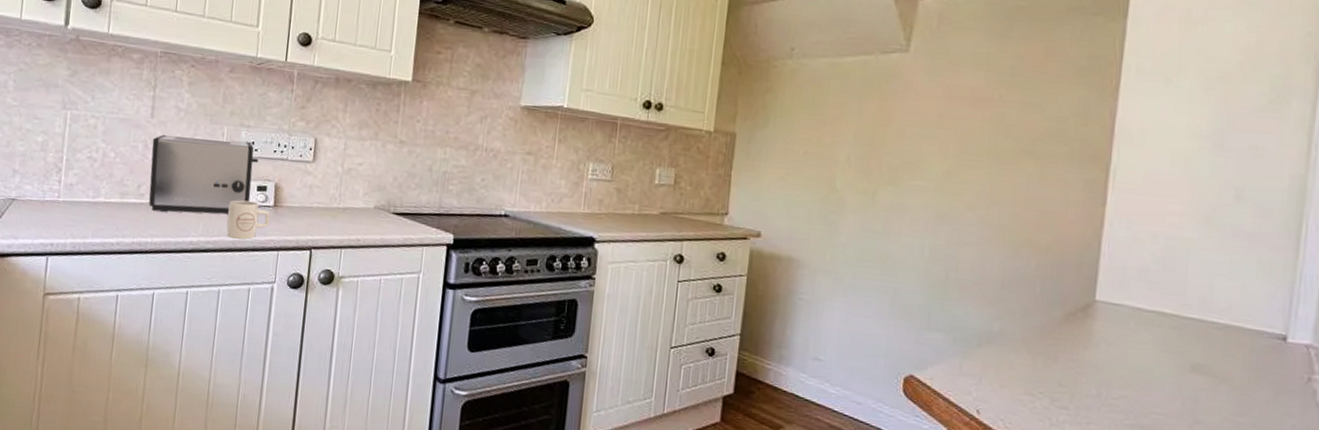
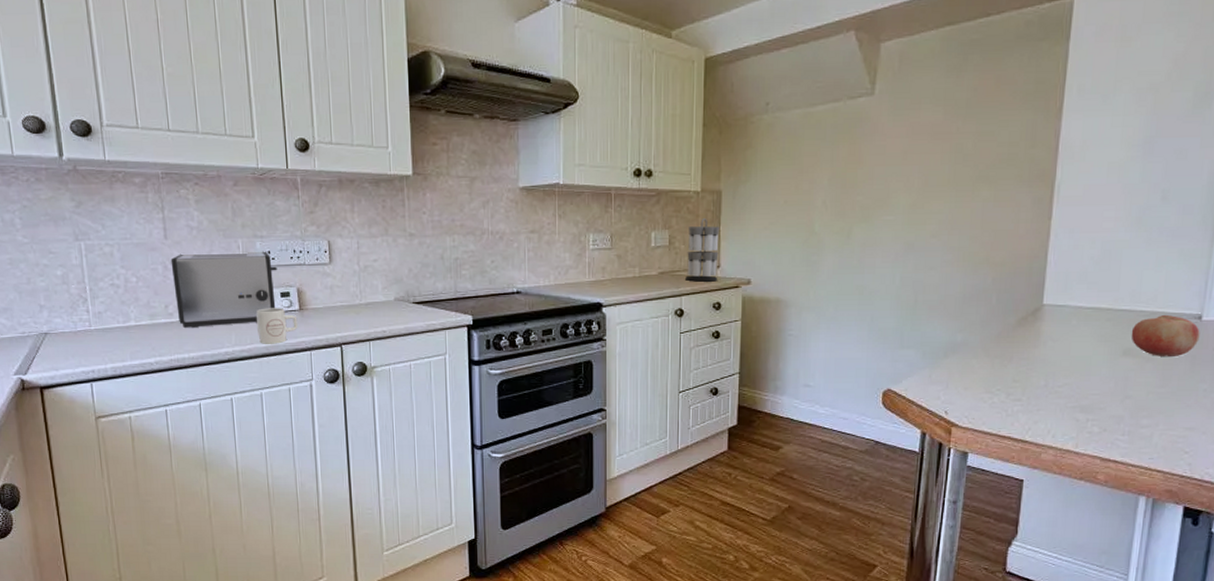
spice rack: none [689,160,732,230] -> present [685,218,720,282]
fruit: none [1200,329,1285,382] -> present [1131,314,1200,358]

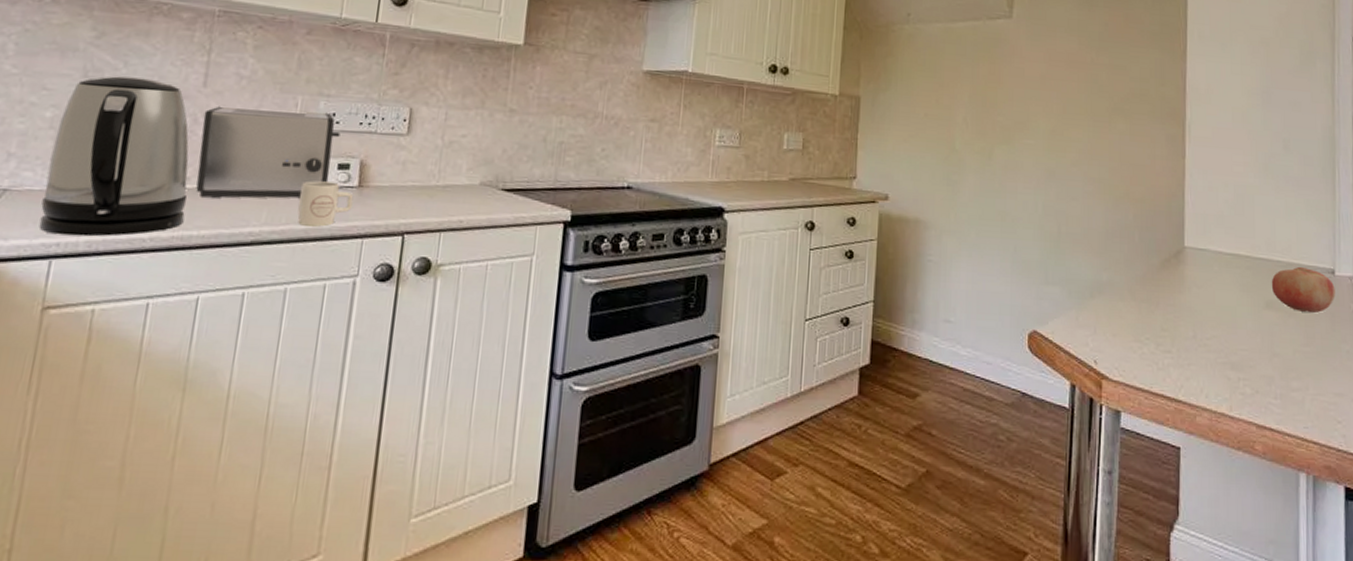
kettle: none [68,237,176,364] -> present [38,76,189,237]
spice rack: present [685,218,720,282] -> none [818,124,858,194]

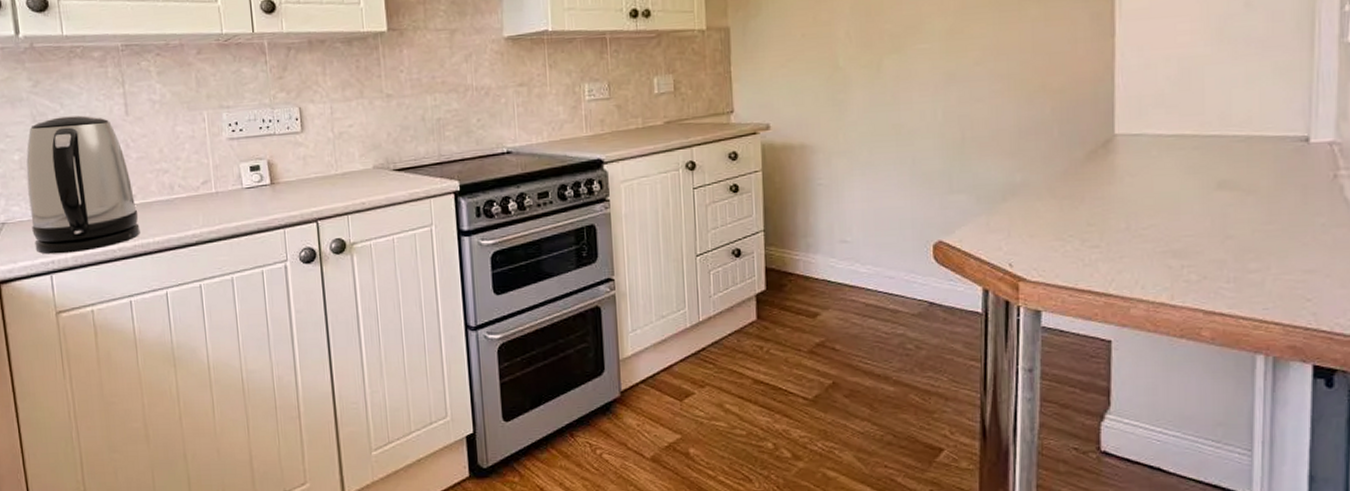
toaster: present [195,106,340,199] -> none [132,122,246,211]
mug: present [297,181,354,228] -> none [223,183,270,225]
fruit: present [1271,266,1336,314] -> none [1224,138,1309,188]

